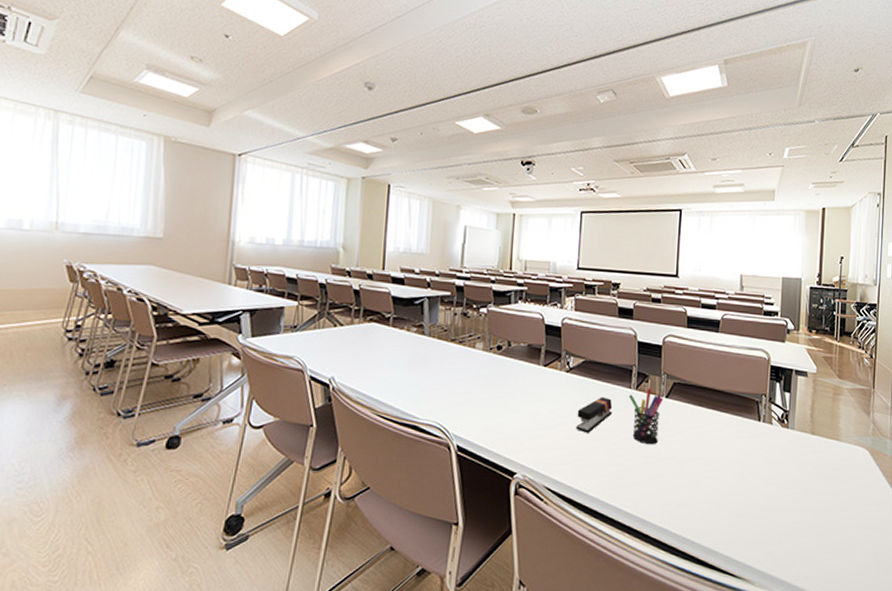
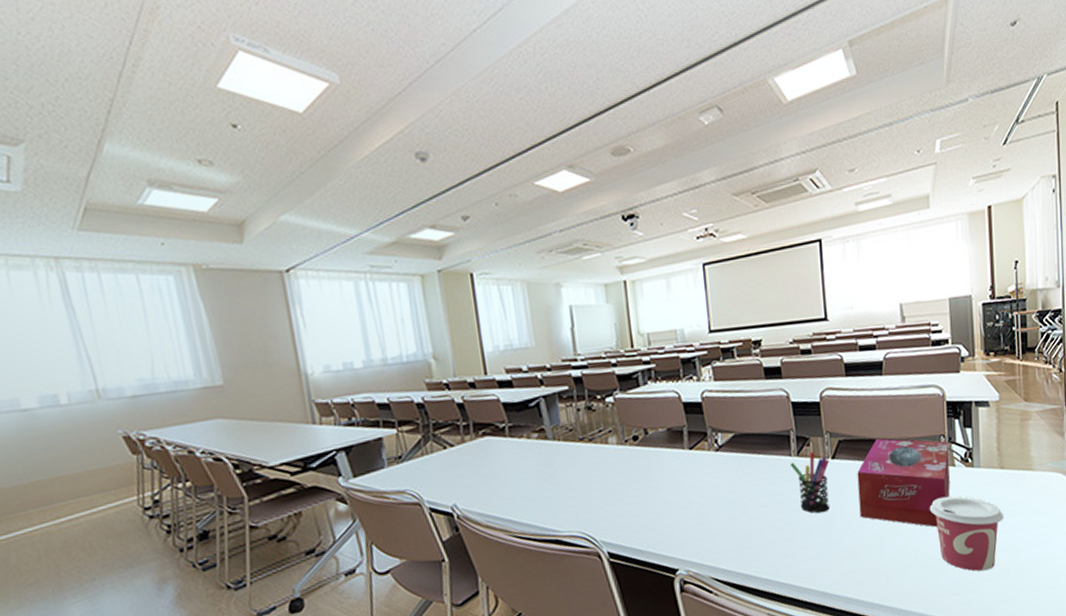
stapler: present [576,397,613,433] -> none [735,470,775,514]
tissue box: none [684,388,768,477] -> present [857,438,950,527]
cup: none [745,450,811,526] -> present [929,495,1004,572]

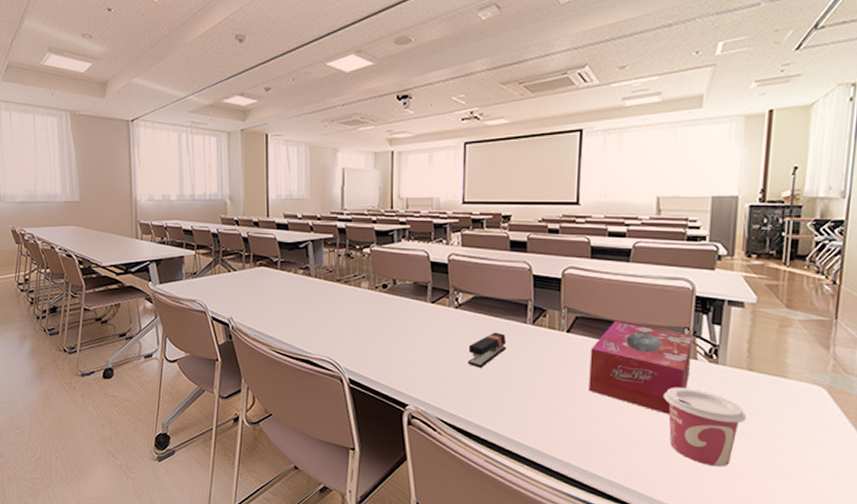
stapler: none [735,470,775,514] -> present [468,332,507,368]
pen holder: present [791,451,830,514] -> none [525,323,564,380]

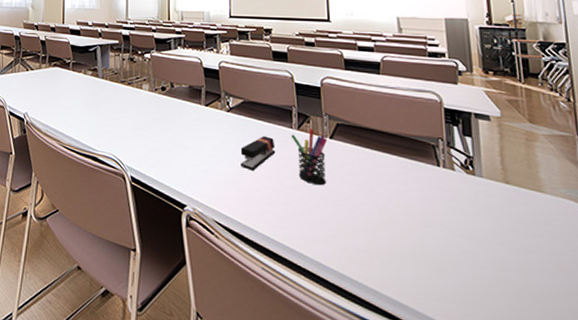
pen holder: none [525,323,564,380] -> present [292,128,328,186]
tissue box: present [588,321,692,414] -> none [353,130,450,226]
cup: present [663,387,747,467] -> none [427,197,512,286]

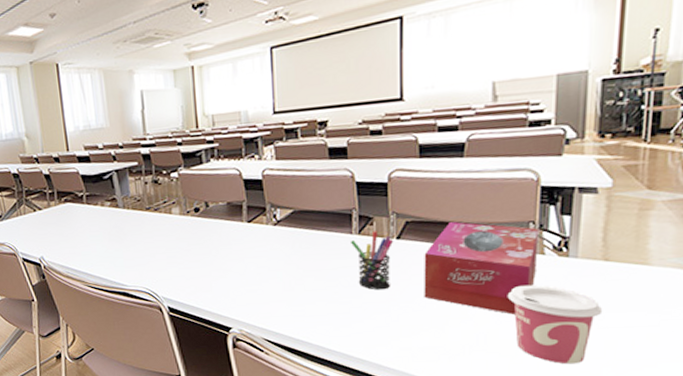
stapler: present [240,136,276,171] -> none [291,246,332,284]
tissue box: none [353,130,450,226] -> present [424,222,538,314]
cup: none [427,197,512,286] -> present [507,284,603,365]

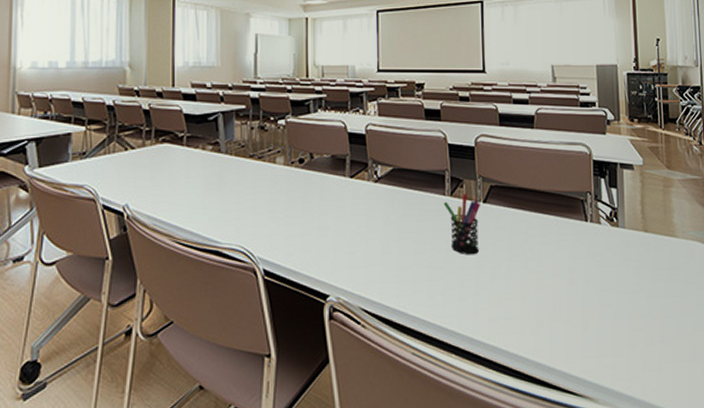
tissue box: present [424,222,538,314] -> none [506,189,596,283]
cup: present [507,284,603,365] -> none [575,253,649,335]

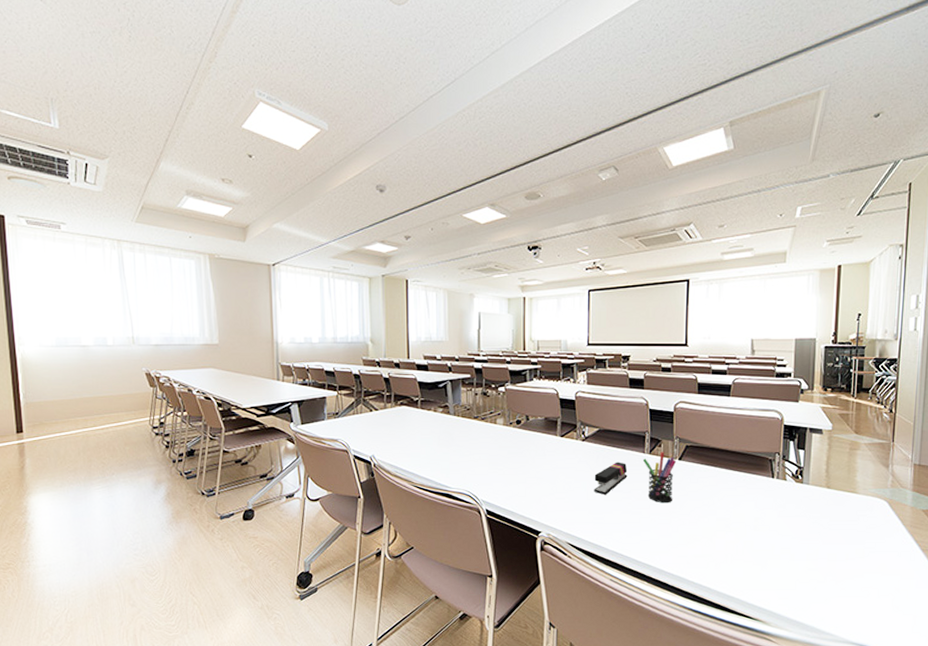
stapler: none [389,206,427,247] -> present [594,462,628,495]

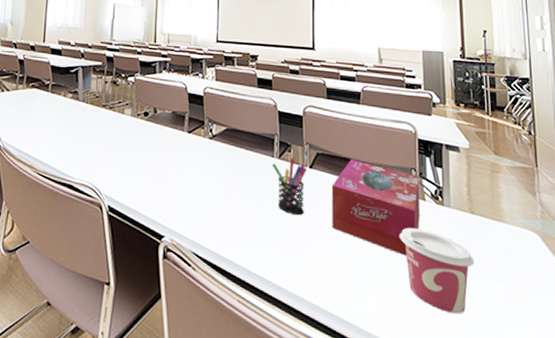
stapler: present [594,462,628,495] -> none [221,164,256,200]
tissue box: none [698,449,782,529] -> present [332,159,420,256]
cup: none [759,505,827,573] -> present [399,227,475,314]

